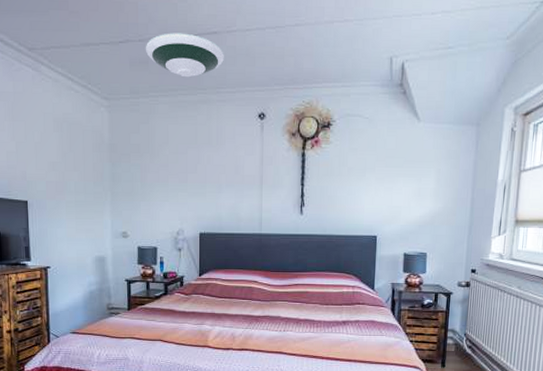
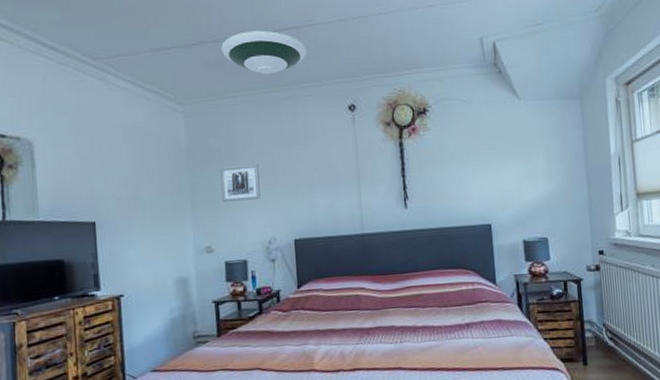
wall art: none [138,161,172,195] -> present [220,164,261,203]

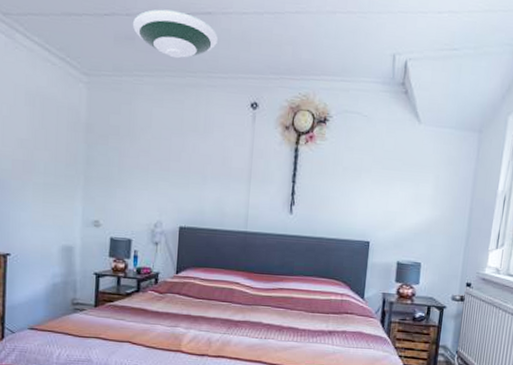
wall art: present [220,164,261,203] -> none [115,145,154,182]

